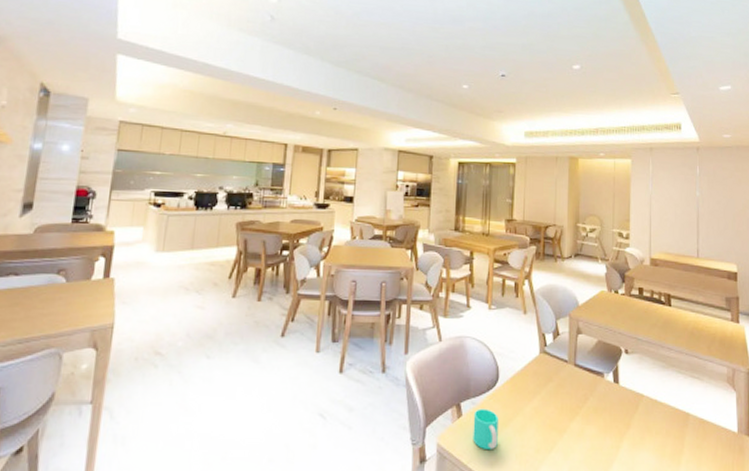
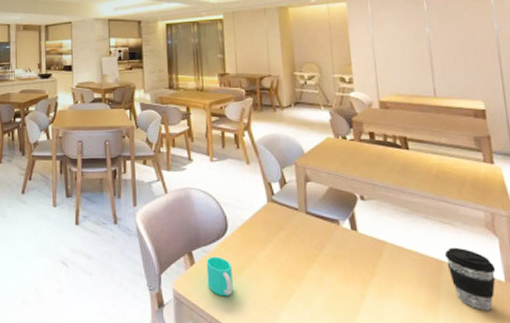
coffee cup: none [691,400,731,460] -> present [444,247,496,311]

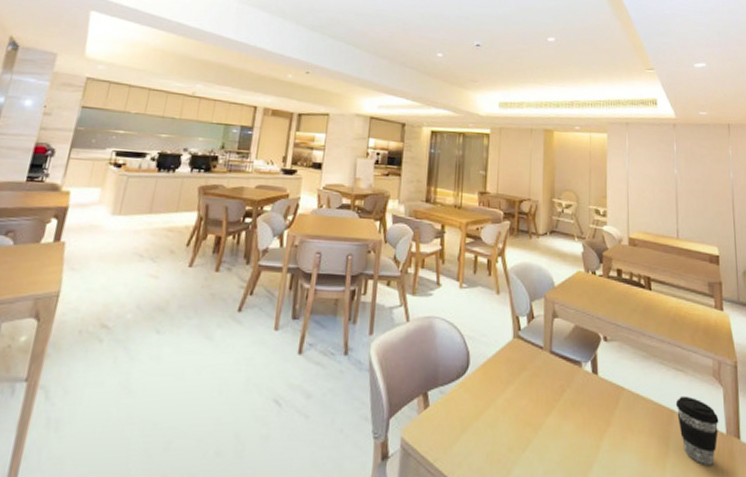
cup: present [206,256,233,297] -> none [440,398,468,447]

